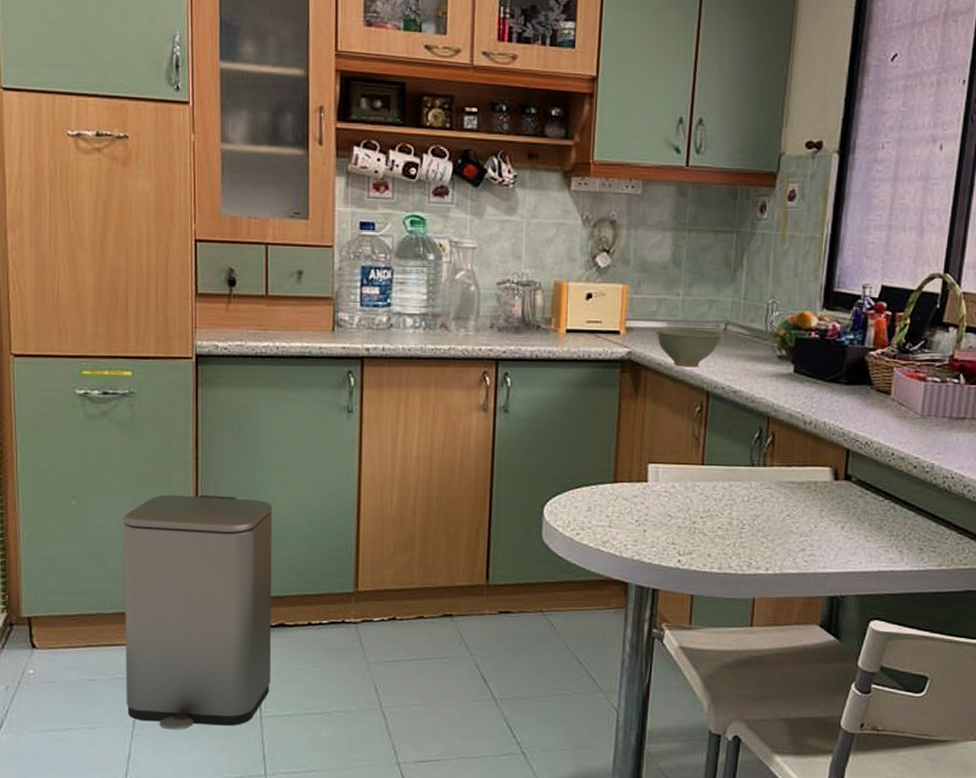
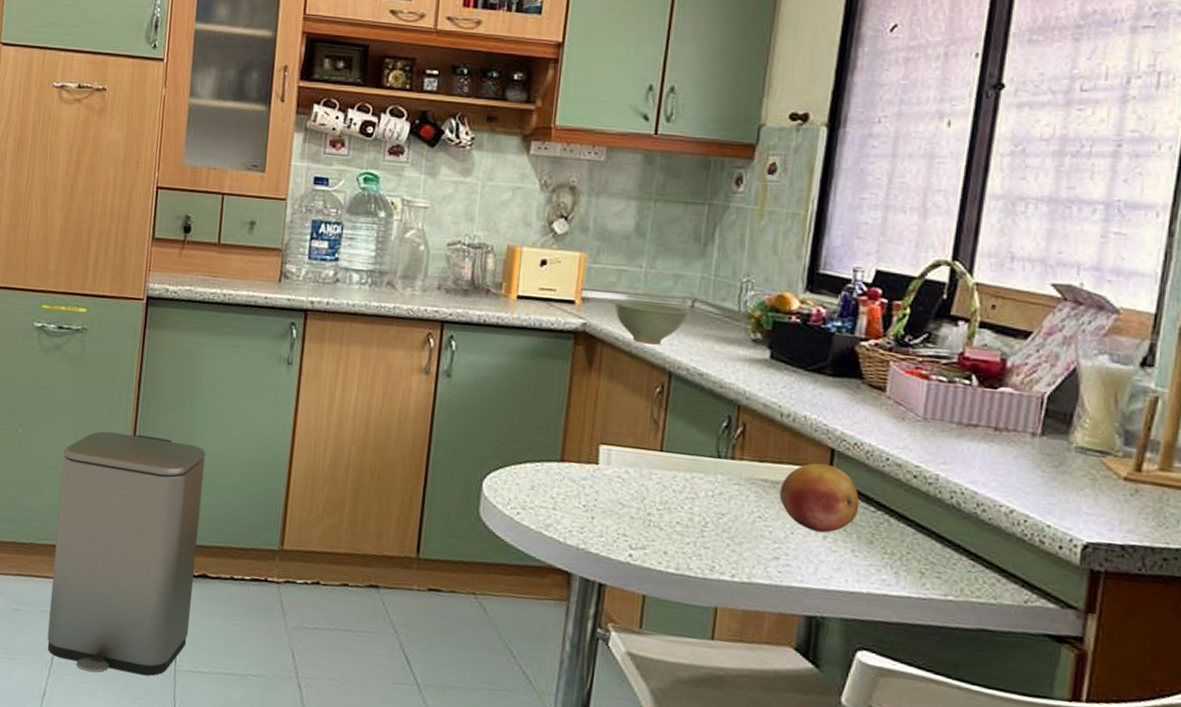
fruit: none [804,462,871,523] -> present [779,463,860,533]

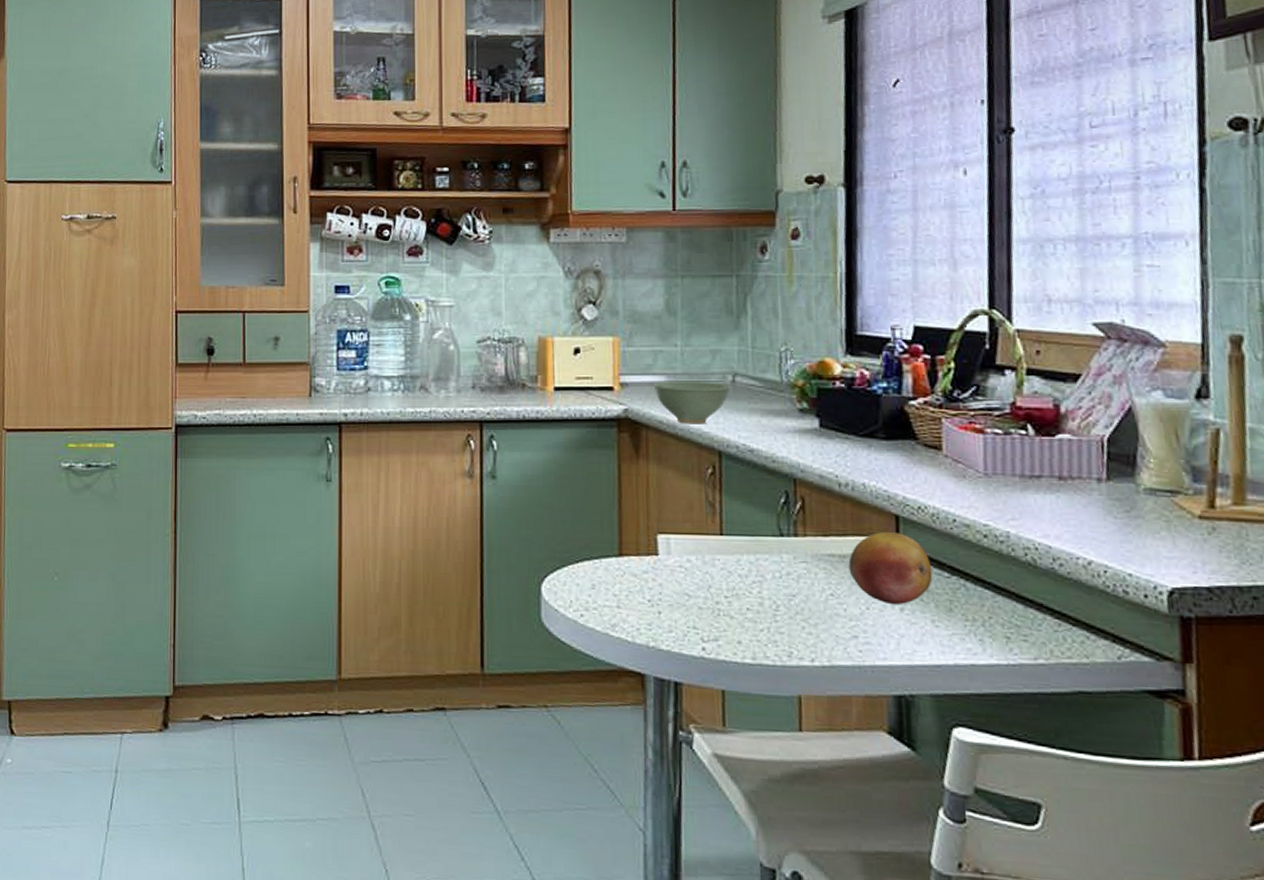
pedal bin: present [47,431,206,676] -> none [101,570,251,834]

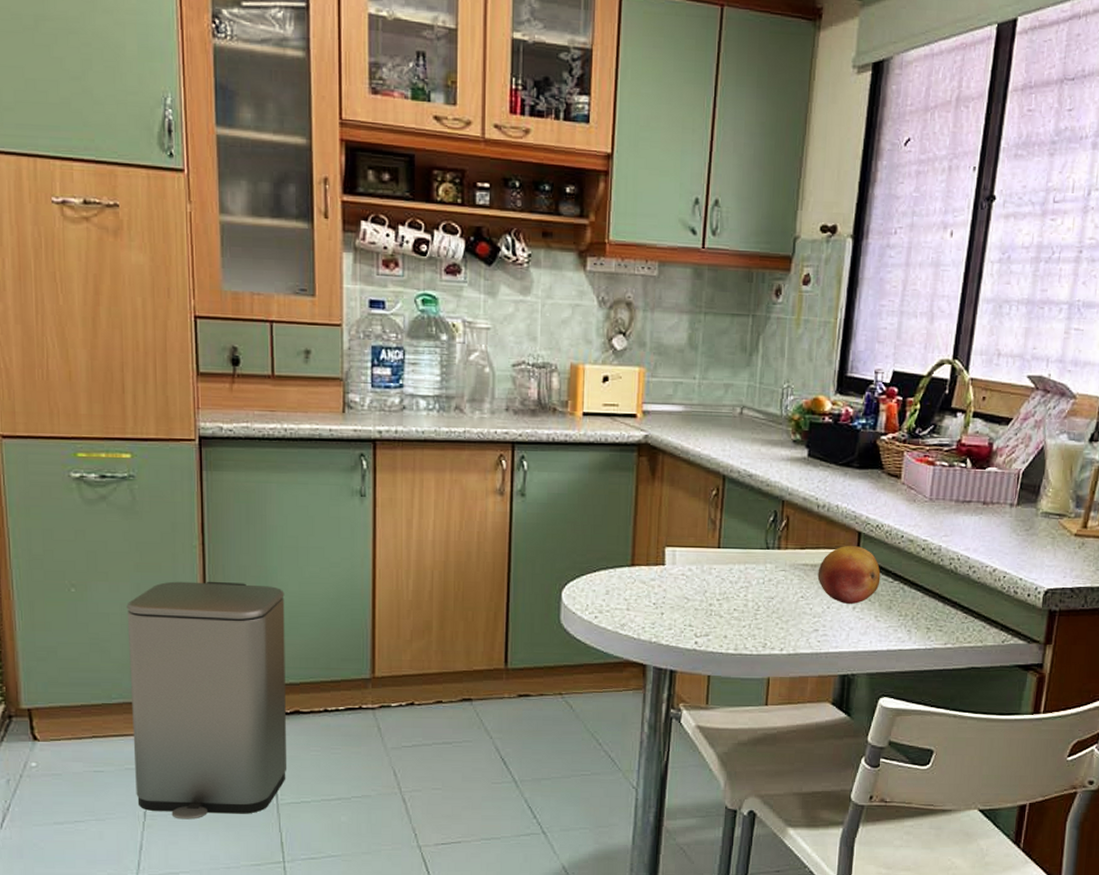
pedal bin: none [101,570,251,834] -> present [126,581,286,820]
bowl: present [653,381,731,424] -> none [672,410,738,451]

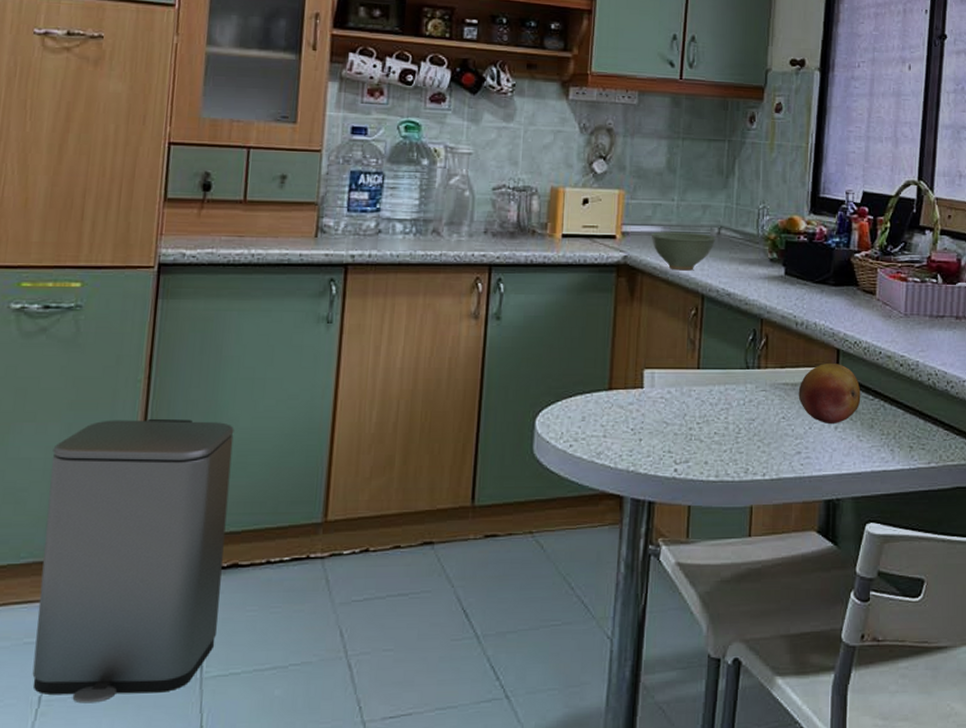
bowl: none [672,410,738,451] -> present [651,231,716,271]

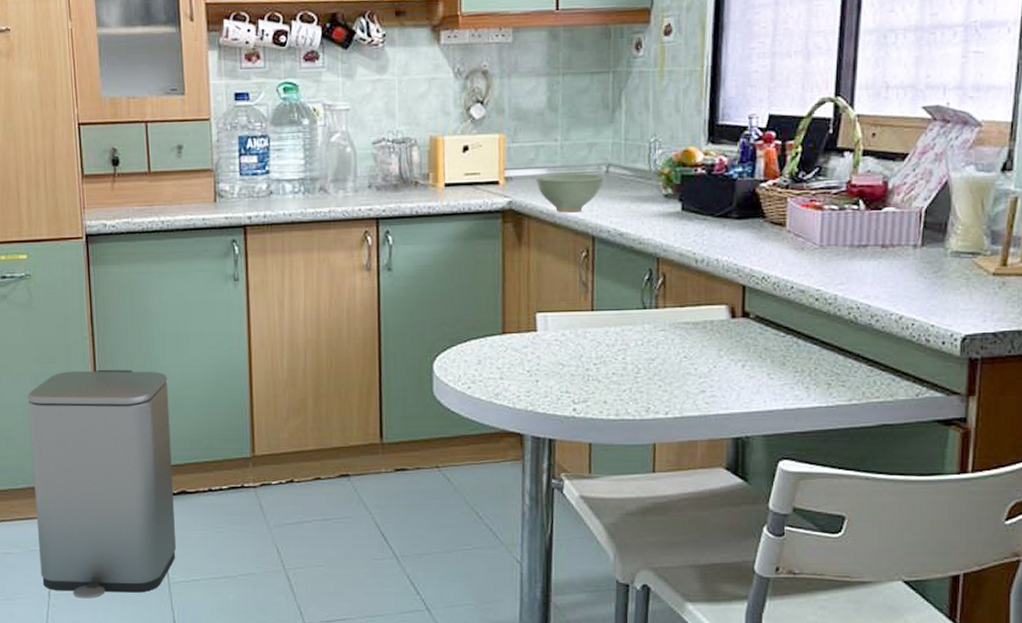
fruit: present [798,362,861,423] -> none [700,299,771,362]

